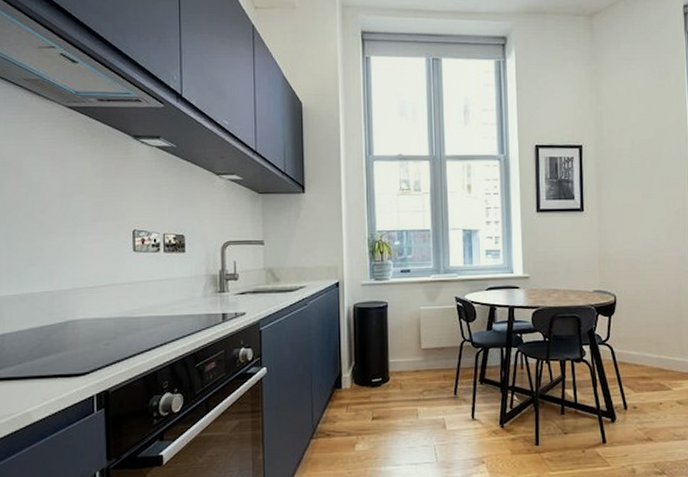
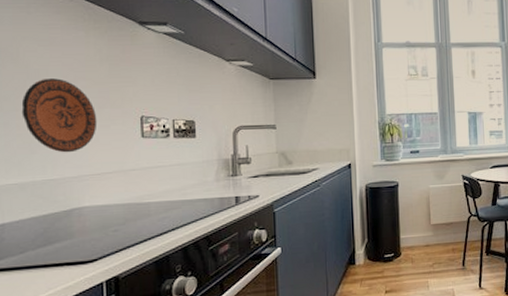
decorative plate: none [23,192,92,266] -> present [21,78,98,153]

